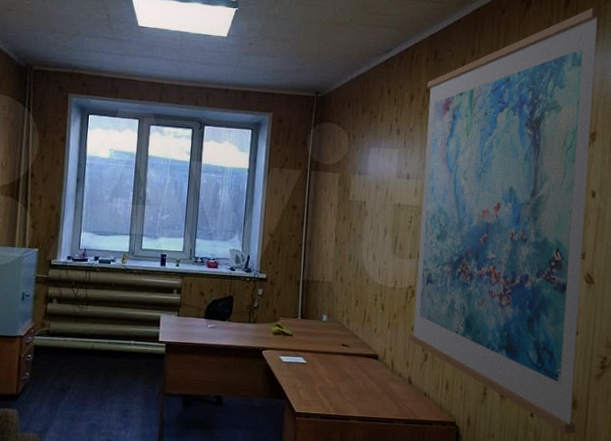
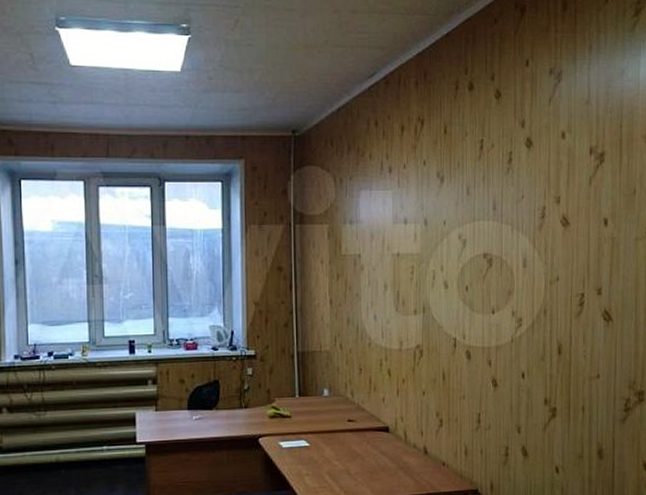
wall art: present [409,7,603,434] -> none [418,10,604,486]

